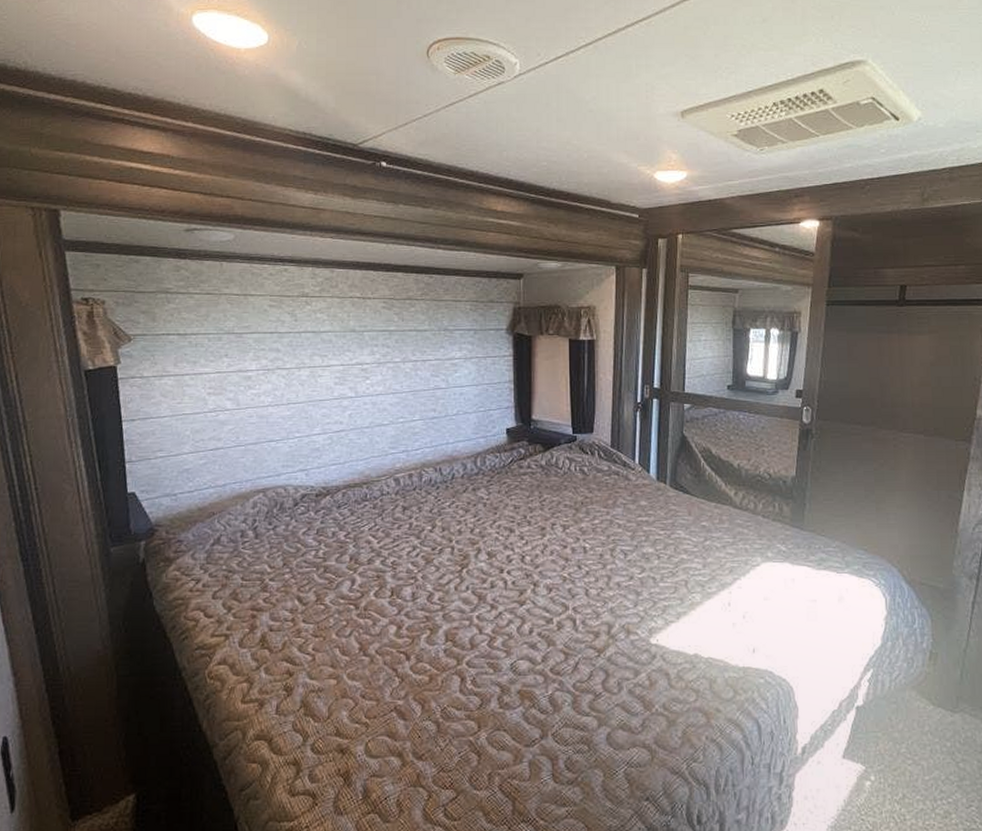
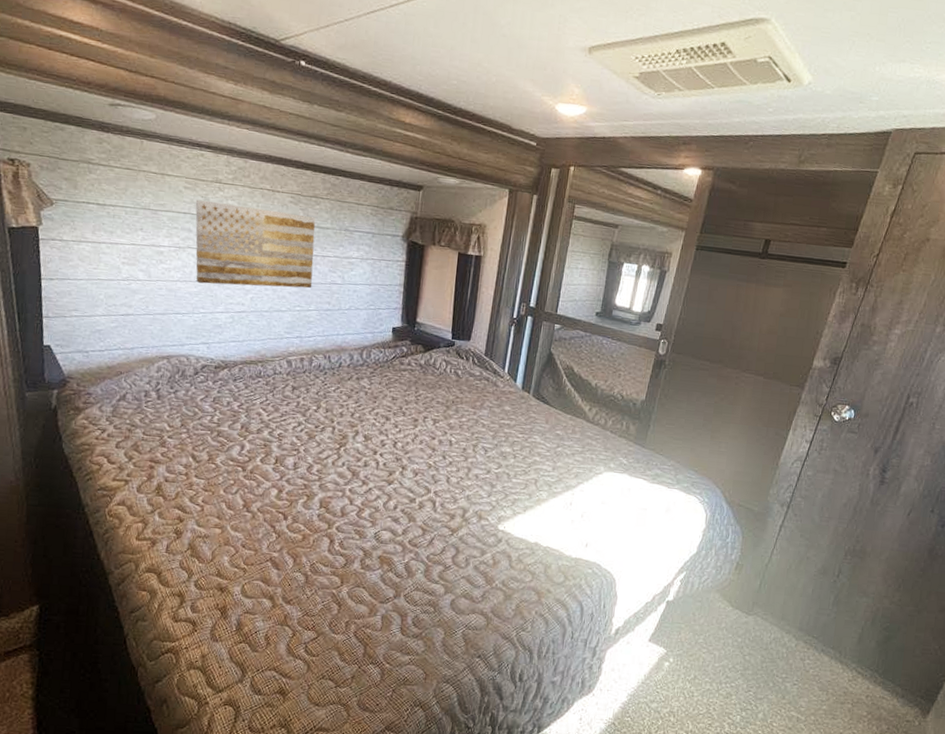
wall art: none [282,317,415,405] -> present [195,199,315,289]

